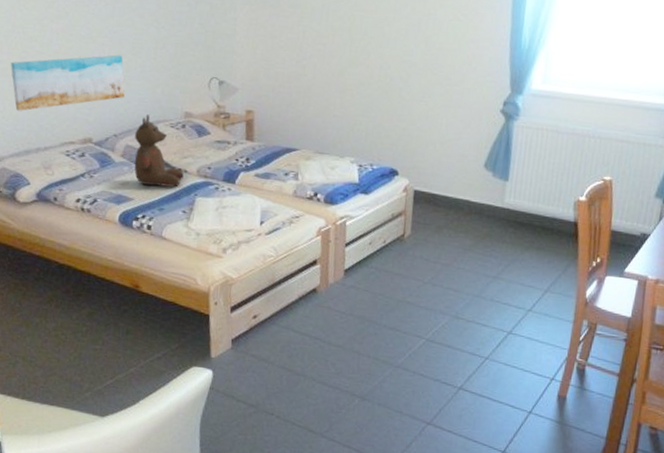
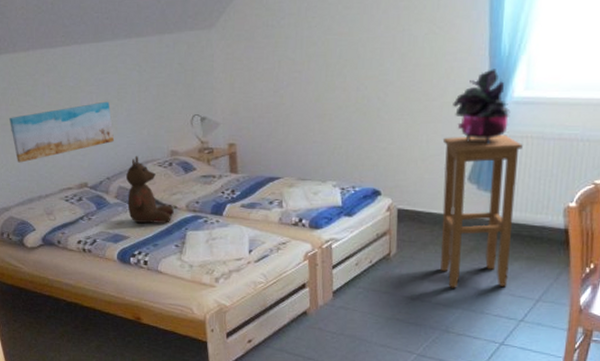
stool: none [453,122,538,276] -> present [440,134,523,288]
potted plant: none [473,60,528,133] -> present [453,69,511,144]

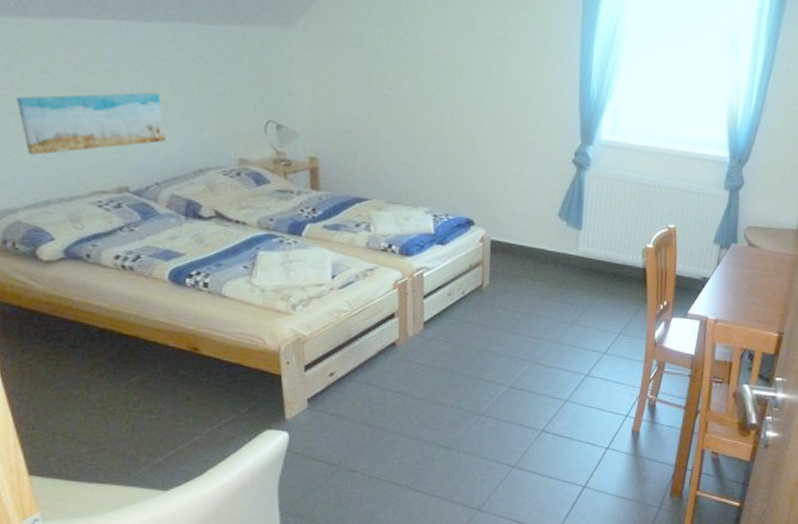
teddy bear: present [126,156,174,223] -> none [182,161,242,241]
stool: present [440,134,523,288] -> none [532,172,608,321]
potted plant: present [453,69,511,144] -> none [545,110,598,183]

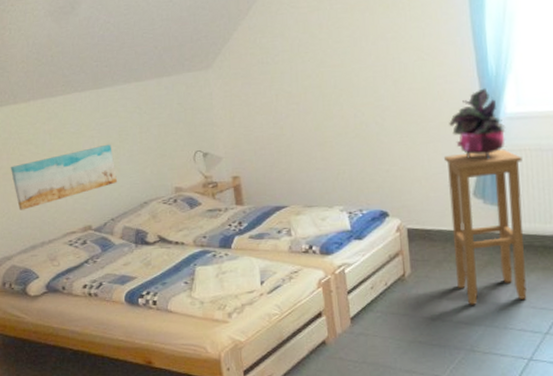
stool: none [532,172,608,321] -> present [443,149,527,305]
potted plant: none [545,110,598,183] -> present [449,88,506,159]

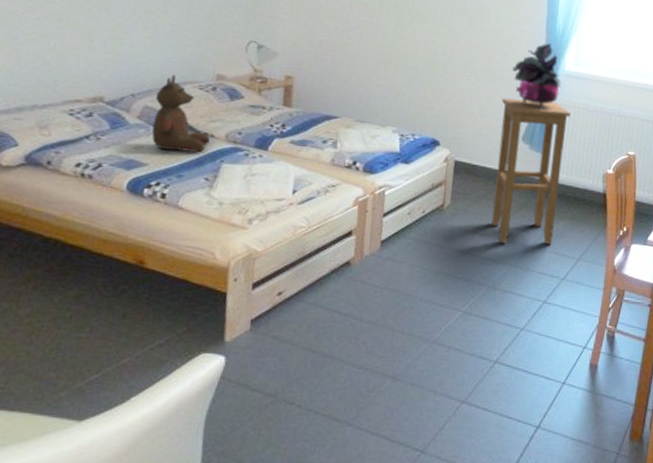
wall art: present [11,144,117,210] -> none [10,10,151,64]
teddy bear: none [131,195,181,262] -> present [151,75,210,153]

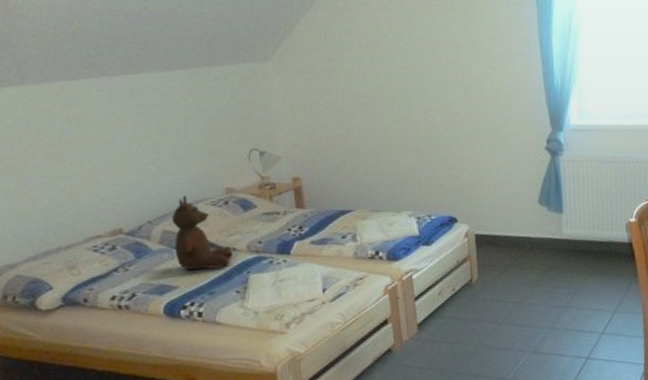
stool: present [491,97,571,245] -> none [511,159,586,309]
potted plant: present [512,43,562,109] -> none [517,100,569,168]

